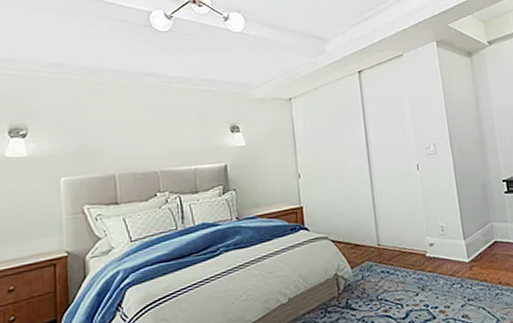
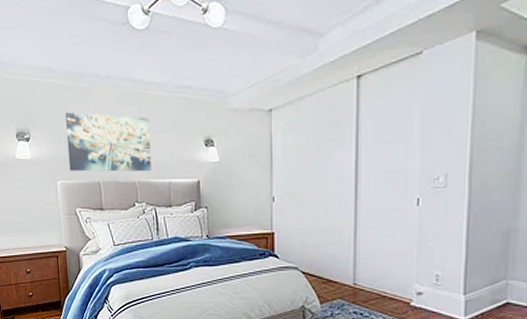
wall art: none [74,105,175,166] -> present [65,112,152,172]

